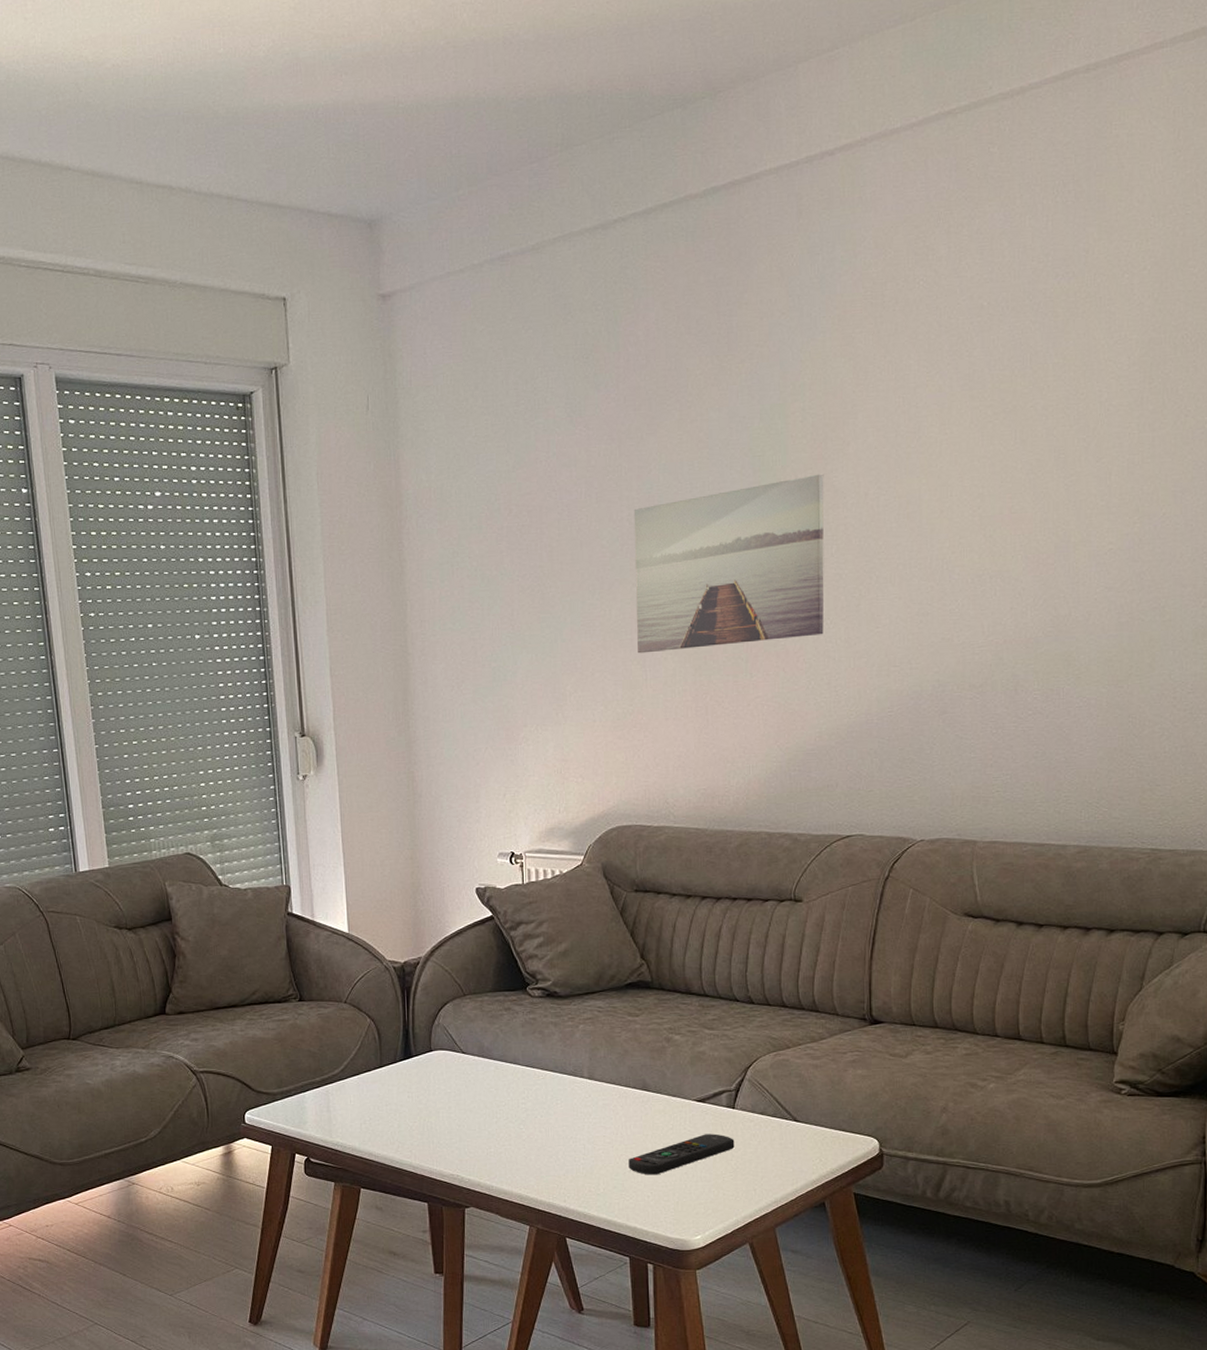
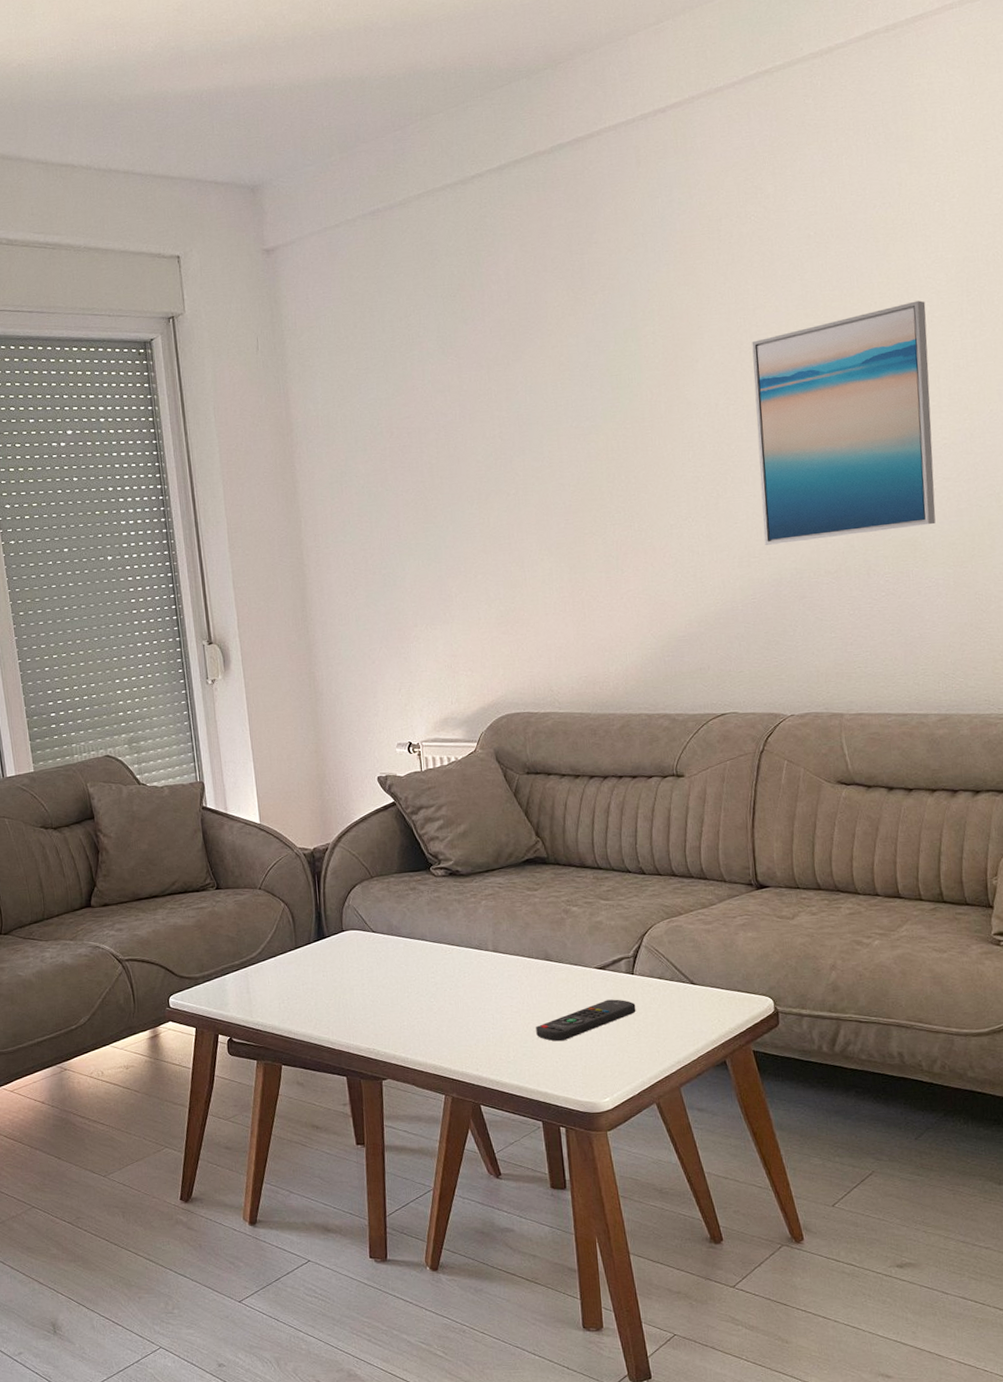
wall art: present [633,474,824,654] -> none [504,388,687,556]
wall art: none [906,386,1103,653] -> present [752,300,936,545]

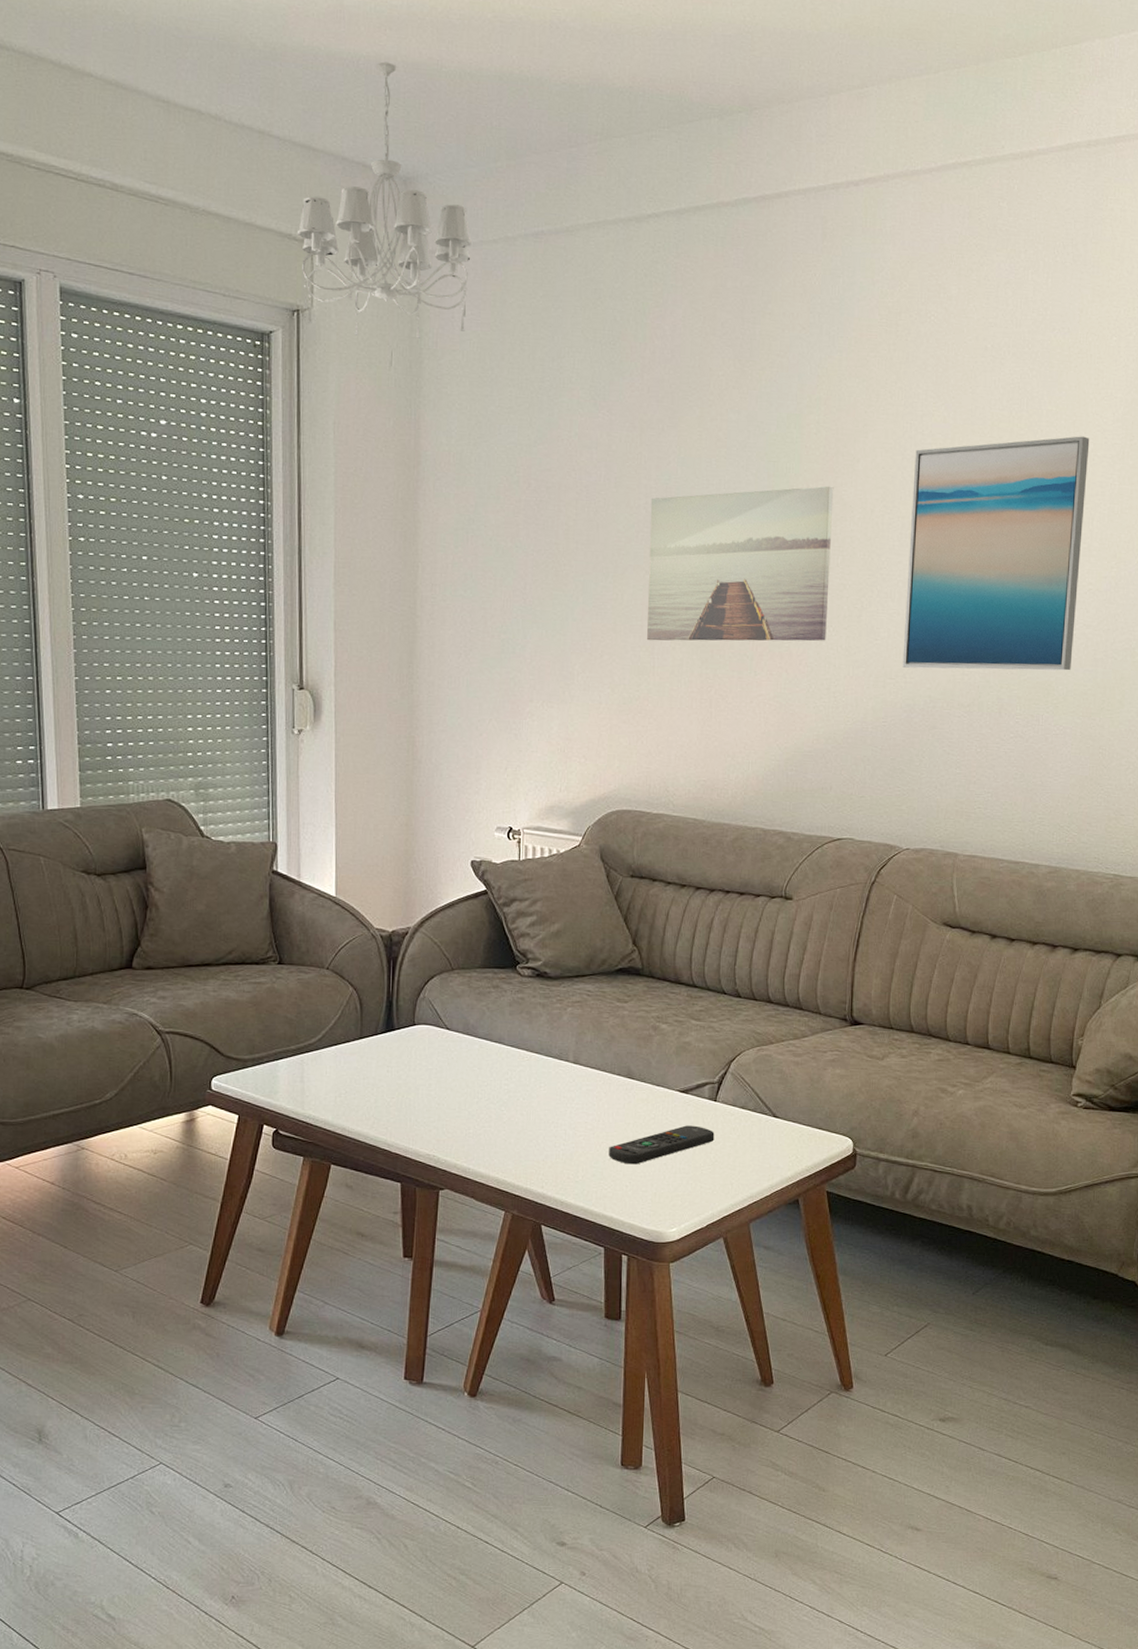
chandelier: none [165,91,319,330] -> present [298,61,472,340]
wall art: none [504,388,687,556] -> present [647,486,834,642]

